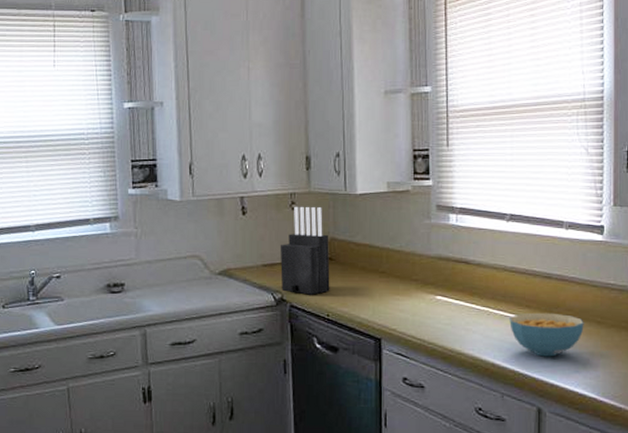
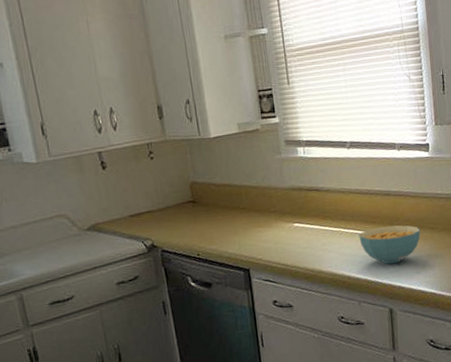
knife block: present [280,206,330,295] -> none [145,154,197,239]

